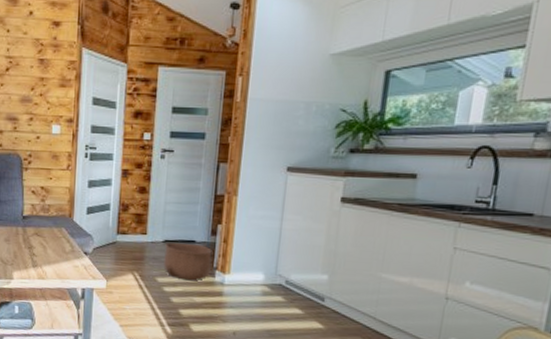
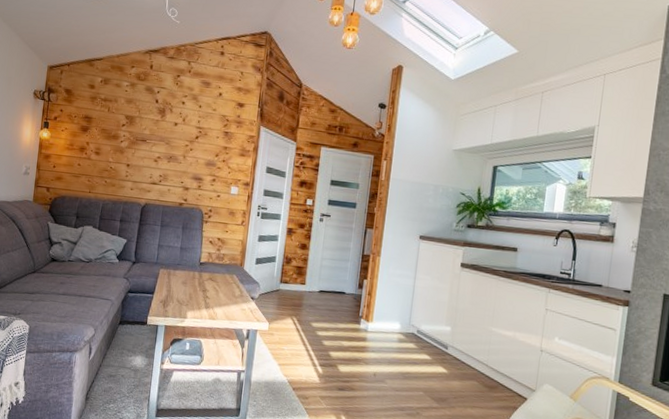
basket: present [163,242,212,281] -> none [318,292,359,327]

